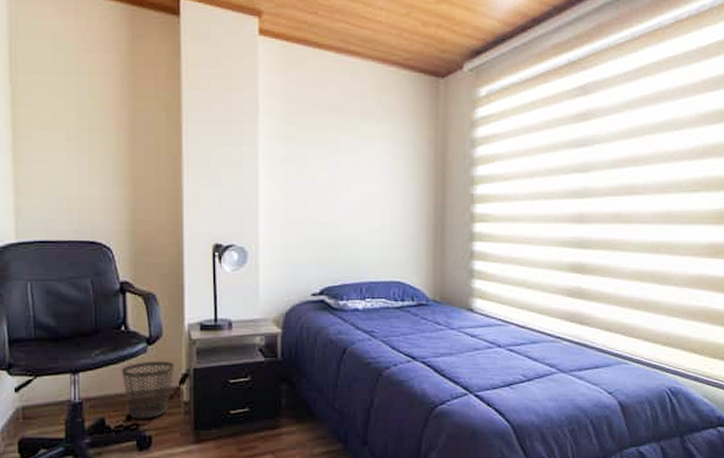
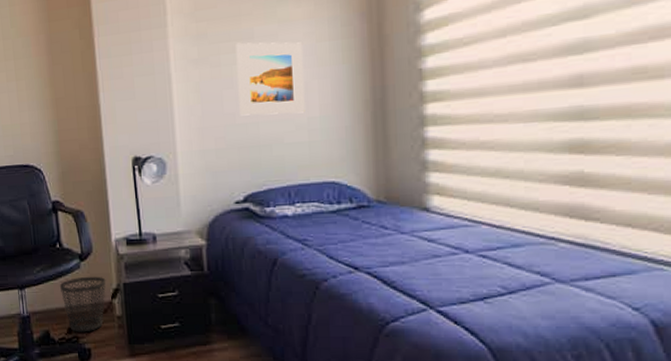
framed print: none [321,150,380,219] -> present [236,42,305,116]

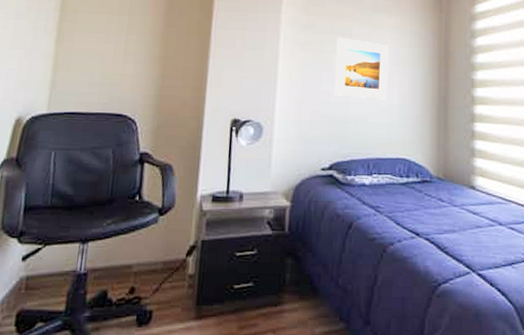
wastebasket: present [59,276,106,332] -> none [130,231,184,292]

